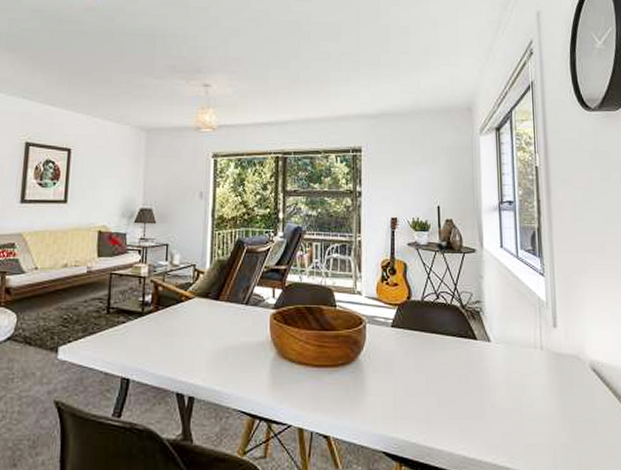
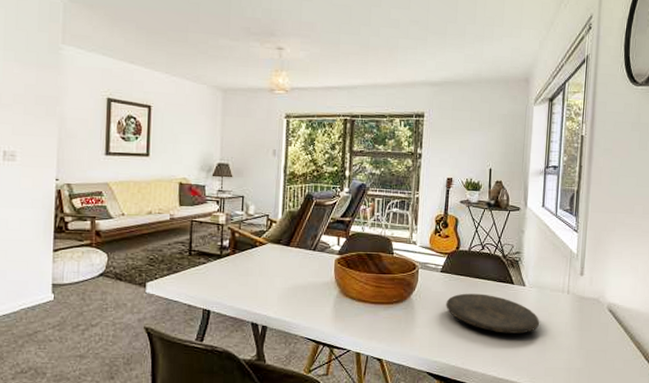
plate: none [400,352,512,401] -> present [446,293,540,334]

